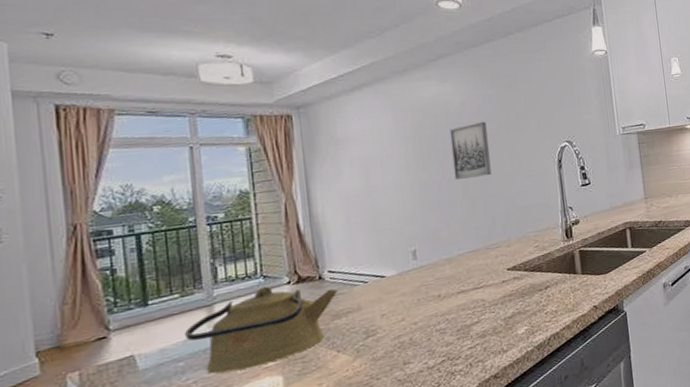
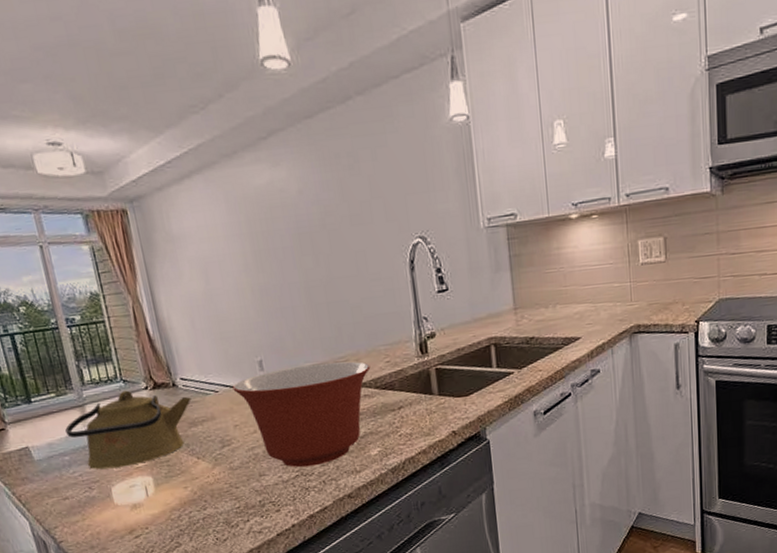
mixing bowl: none [383,247,521,353] -> present [232,361,371,468]
wall art: present [449,121,492,180] -> none [287,213,336,283]

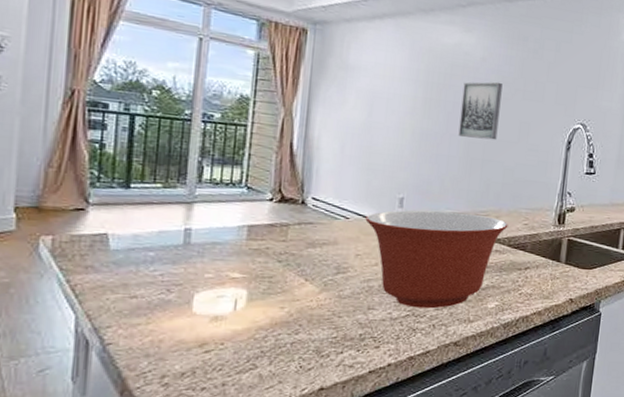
kettle: present [65,390,192,470] -> none [160,197,318,275]
wall art: none [287,213,336,283] -> present [458,82,503,141]

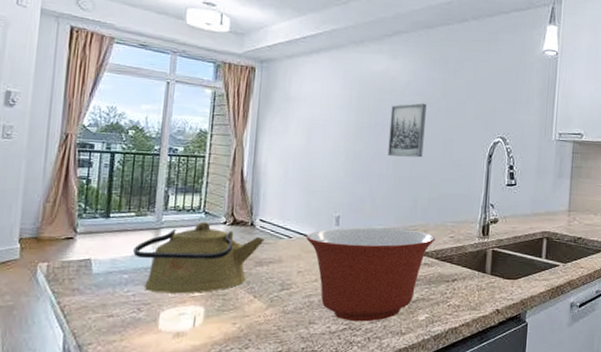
kettle: none [160,197,318,275] -> present [133,222,265,294]

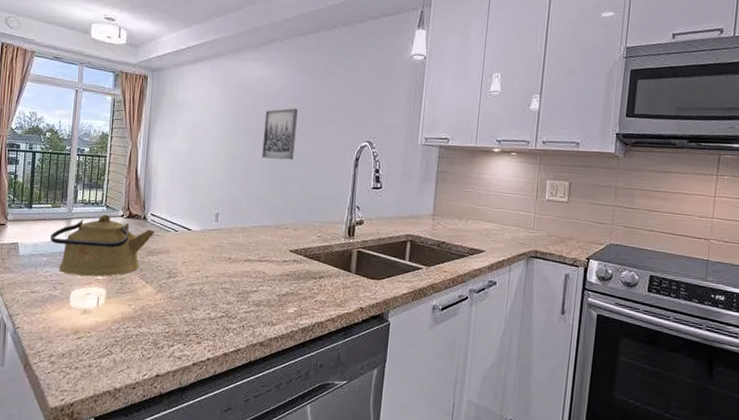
mixing bowl: present [306,227,436,322] -> none [190,224,305,312]

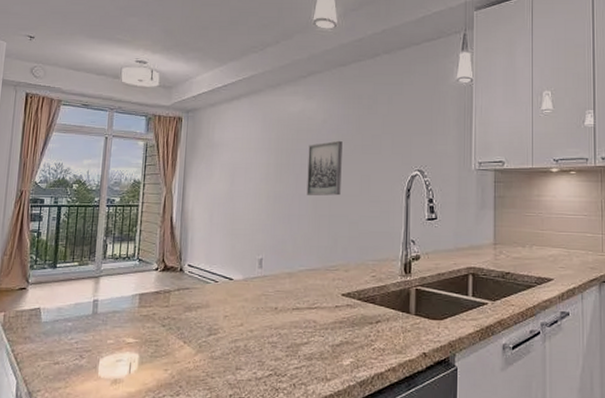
kettle: present [50,214,155,277] -> none [76,269,193,341]

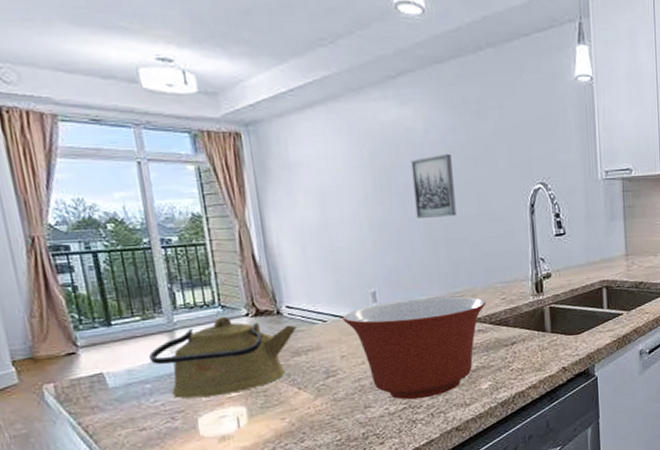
kettle: none [76,269,193,341] -> present [149,316,297,399]
mixing bowl: none [231,269,357,368] -> present [342,296,486,400]

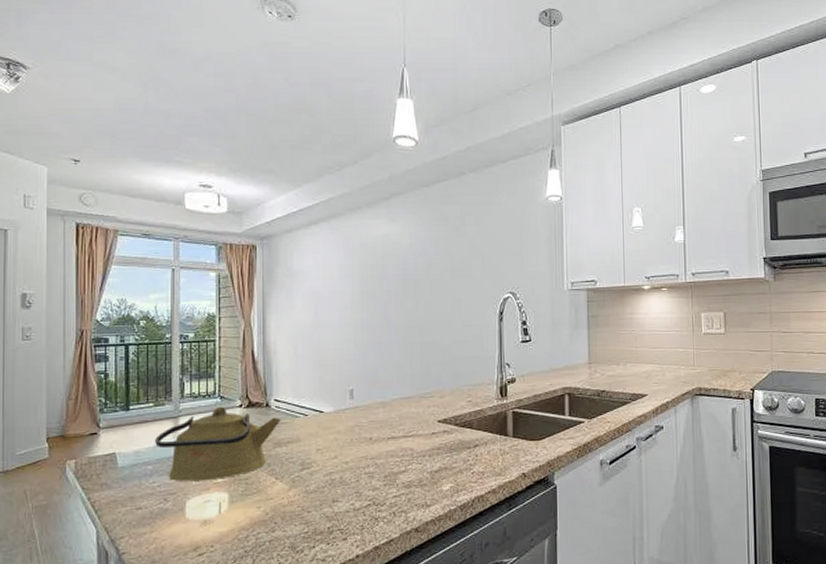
mixing bowl: present [342,296,486,400] -> none [322,397,453,497]
wall art: present [411,153,457,218] -> none [395,264,432,322]

